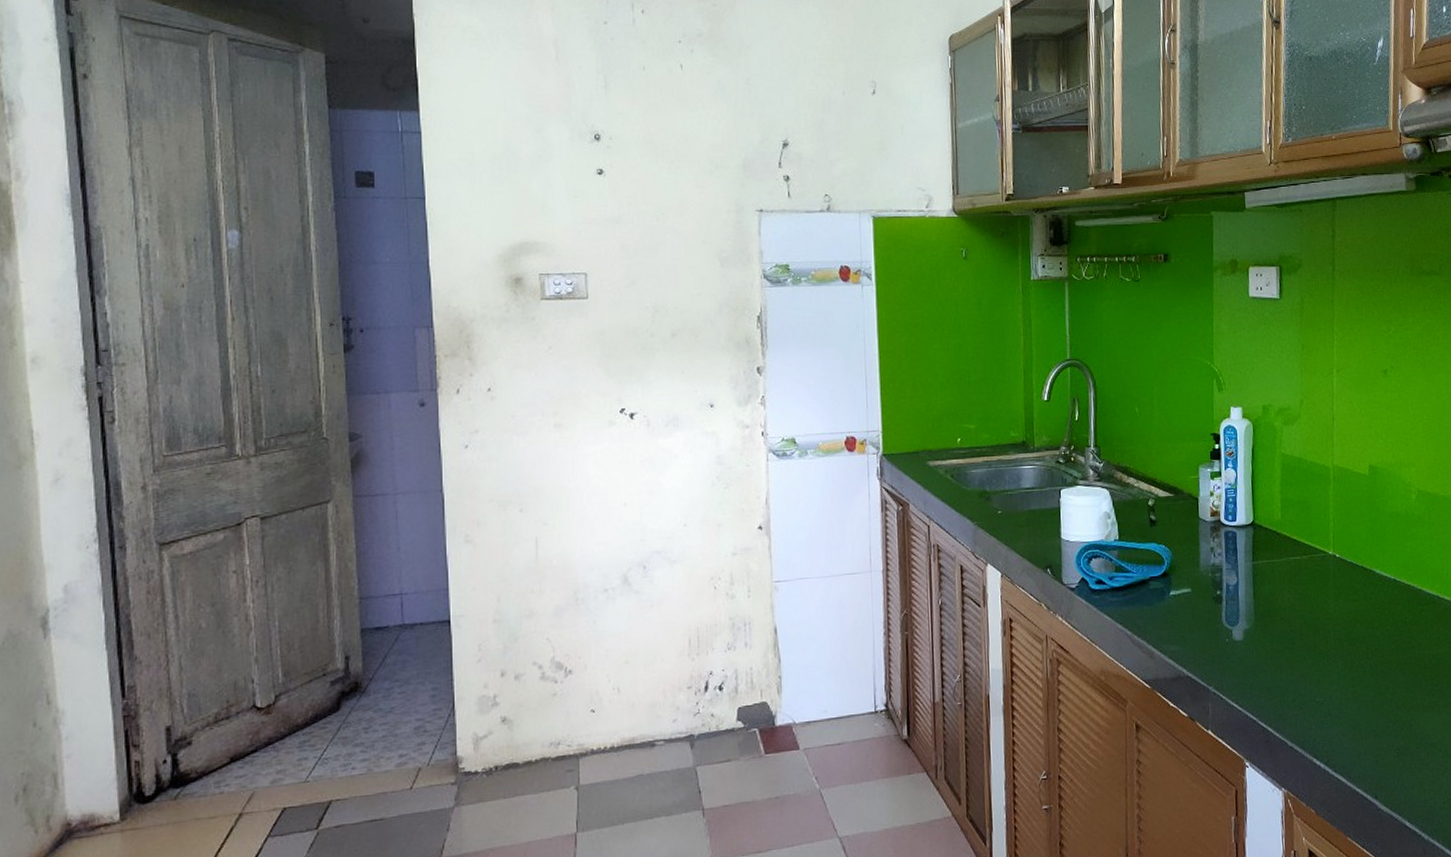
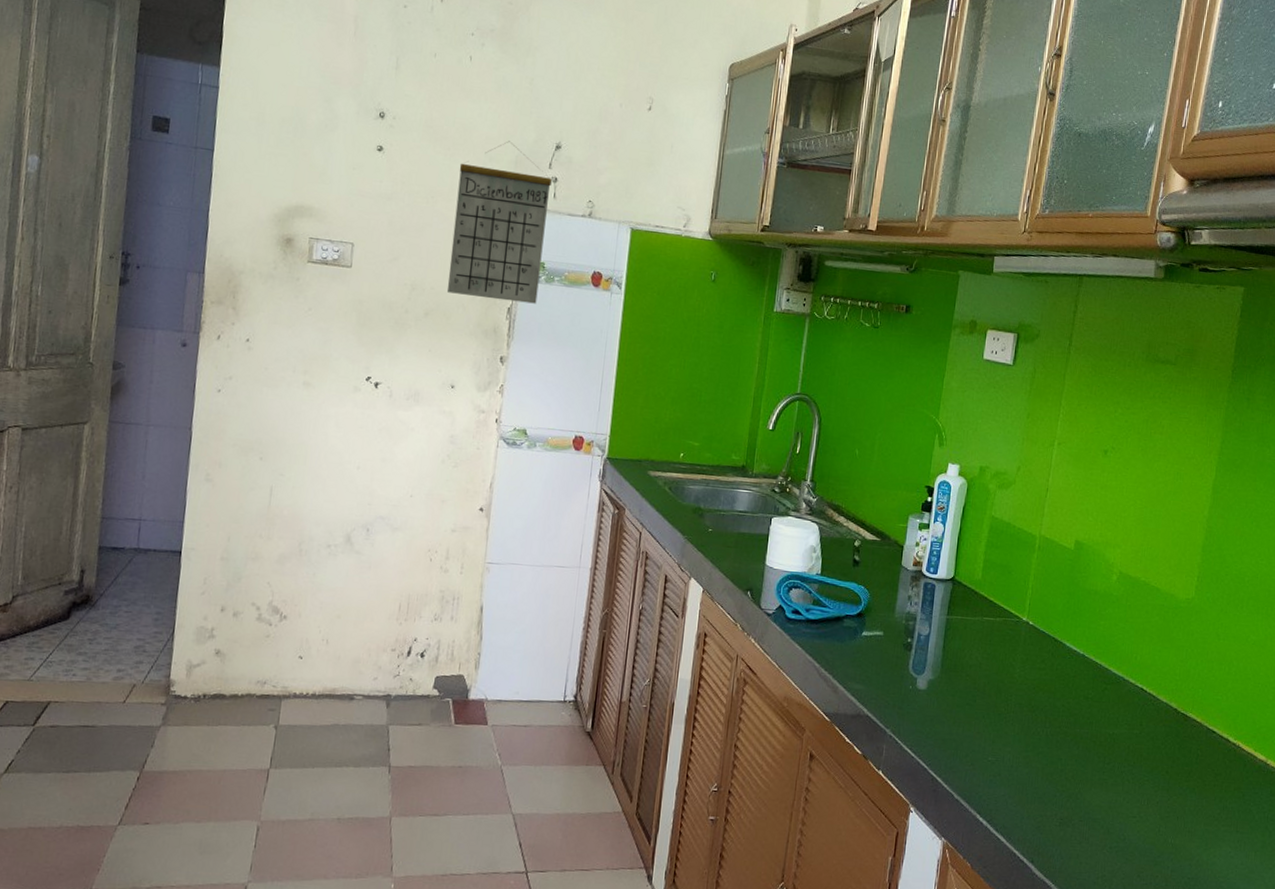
calendar: none [686,145,787,310] -> present [446,141,552,304]

